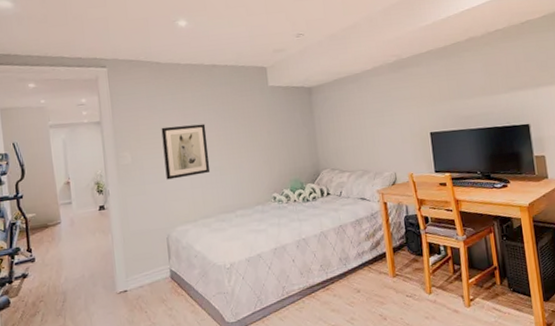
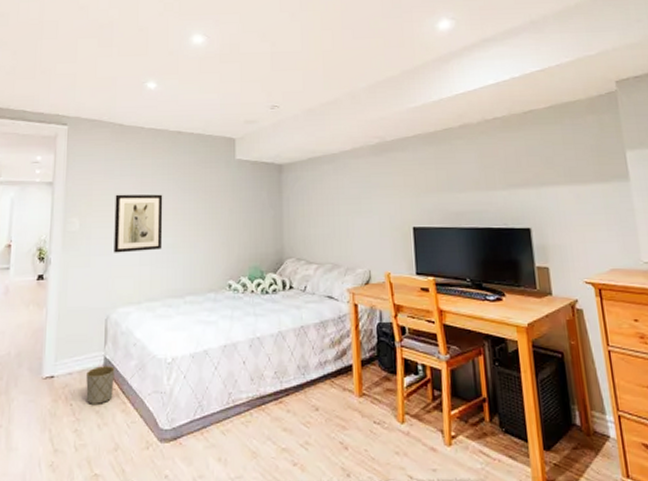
planter: none [156,276,182,311] -> present [86,366,115,406]

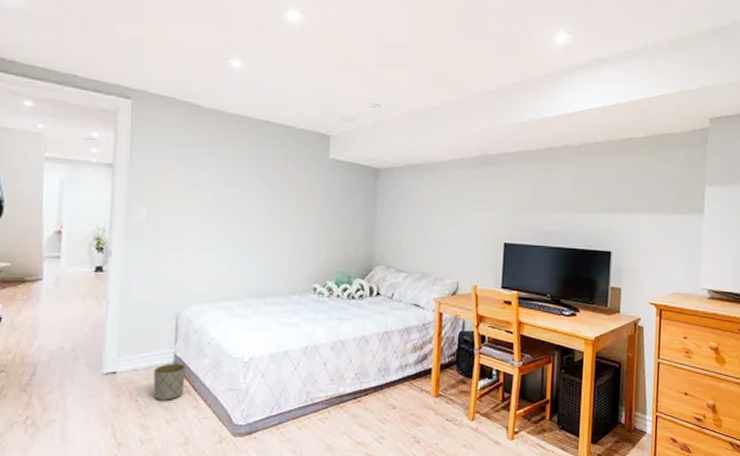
wall art: present [114,194,163,253] -> none [187,184,246,249]

